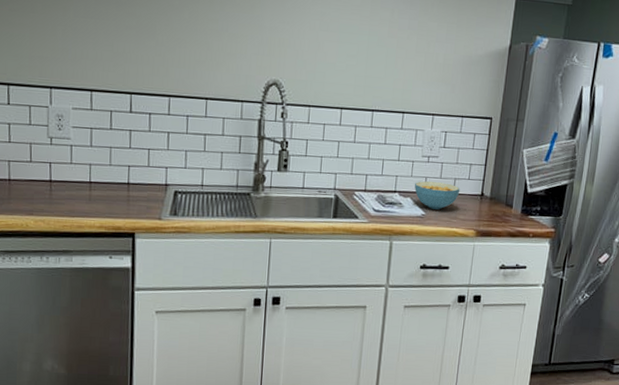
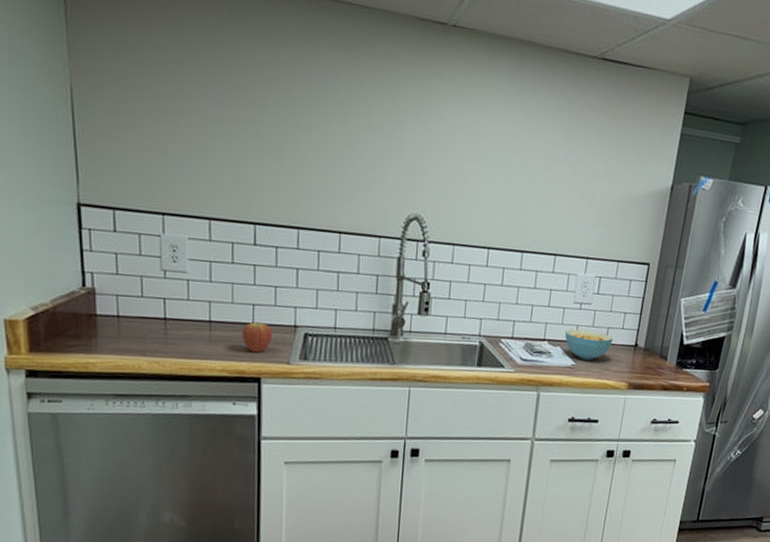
fruit: none [118,181,146,209] -> present [241,321,273,352]

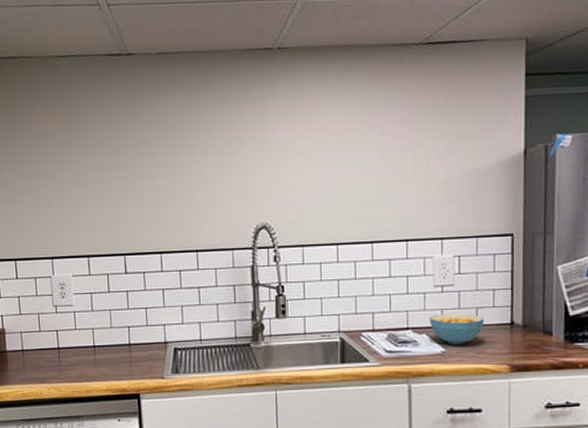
fruit: present [241,321,273,352] -> none [121,341,147,370]

